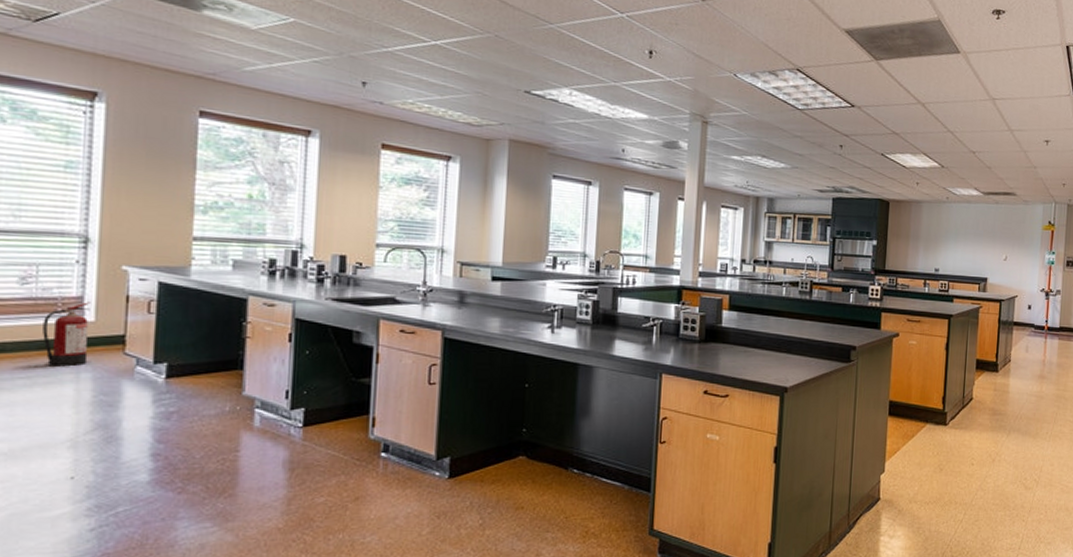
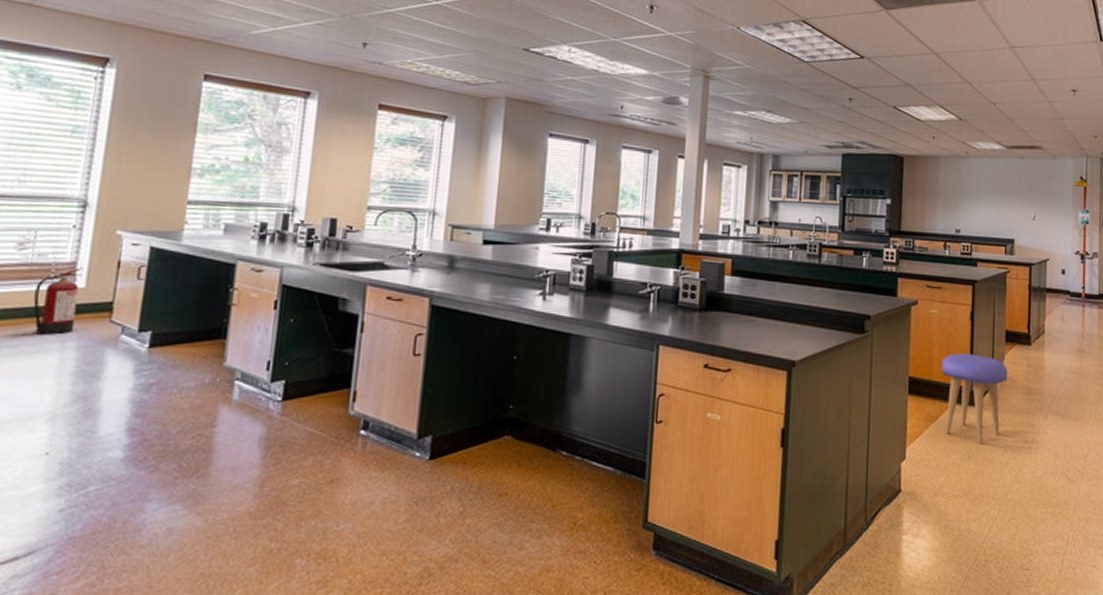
stool: none [919,380,977,457] -> present [942,353,1008,443]

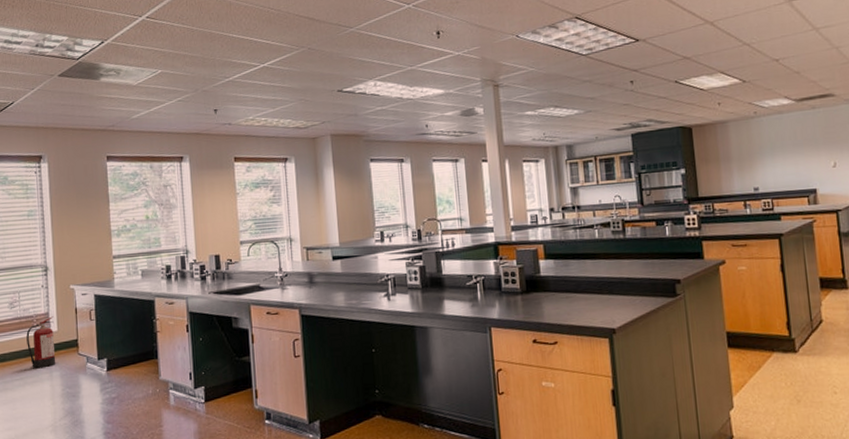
stool: present [942,353,1008,443] -> none [757,303,828,387]

